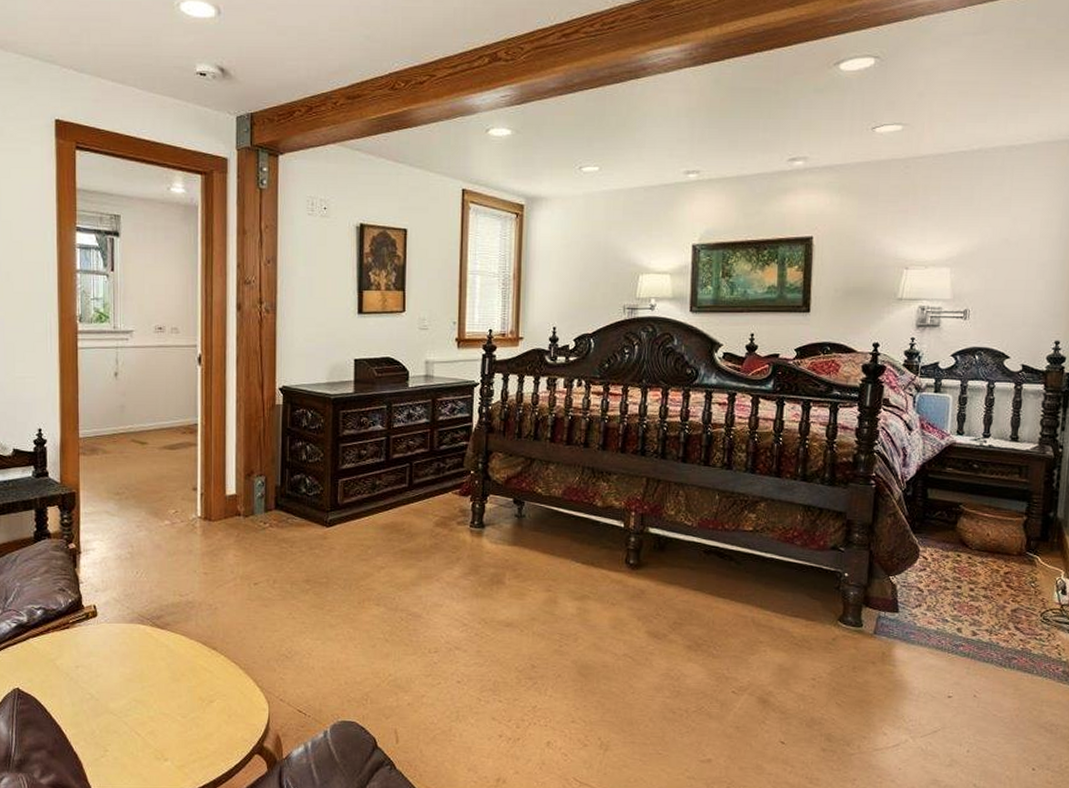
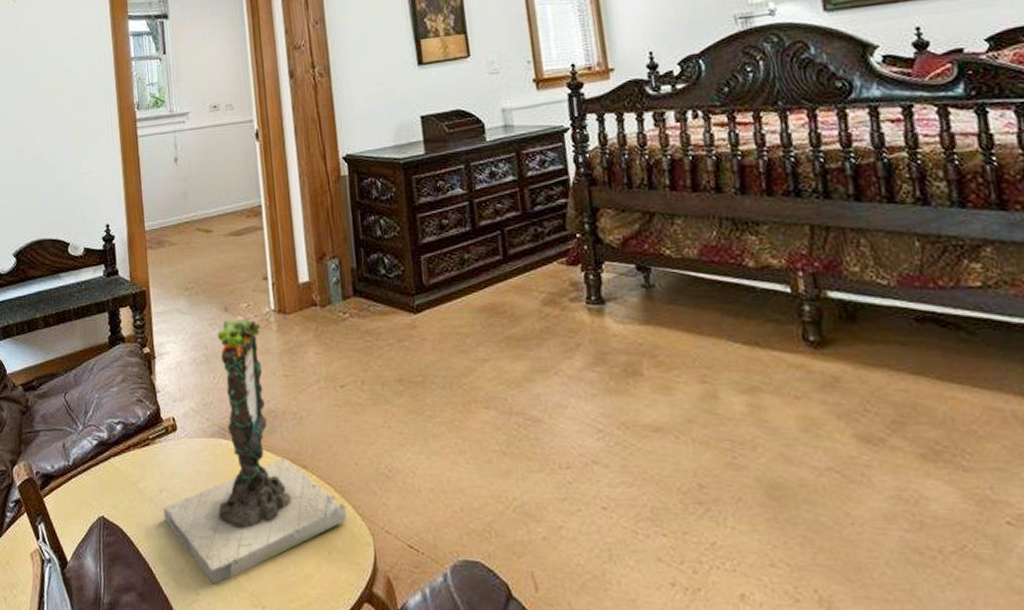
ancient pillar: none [79,511,248,743] -> present [163,306,347,585]

